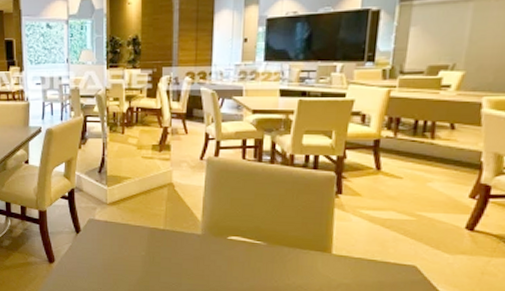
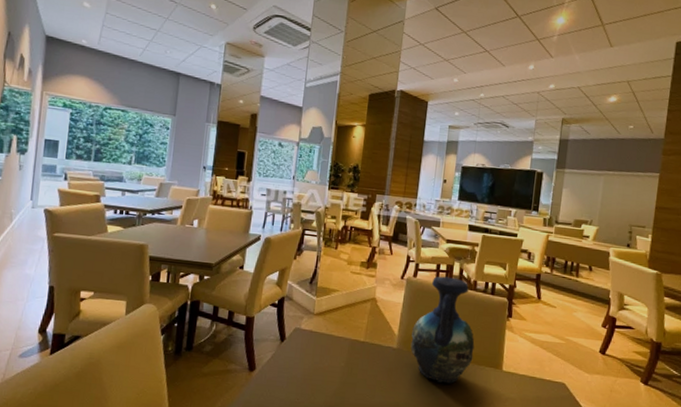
vase: none [217,153,295,270] -> present [410,276,475,384]

